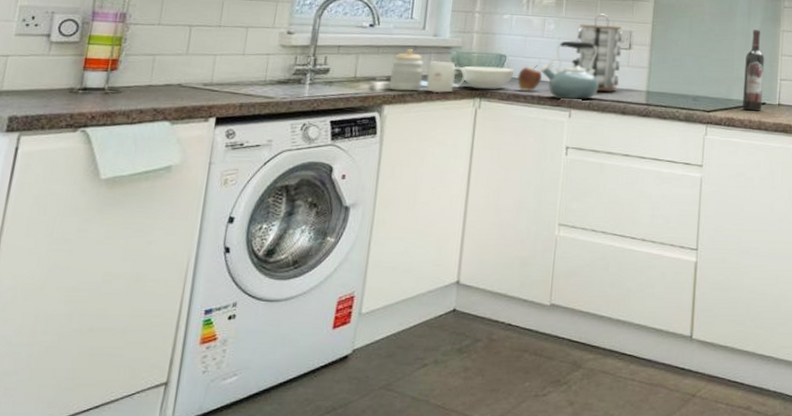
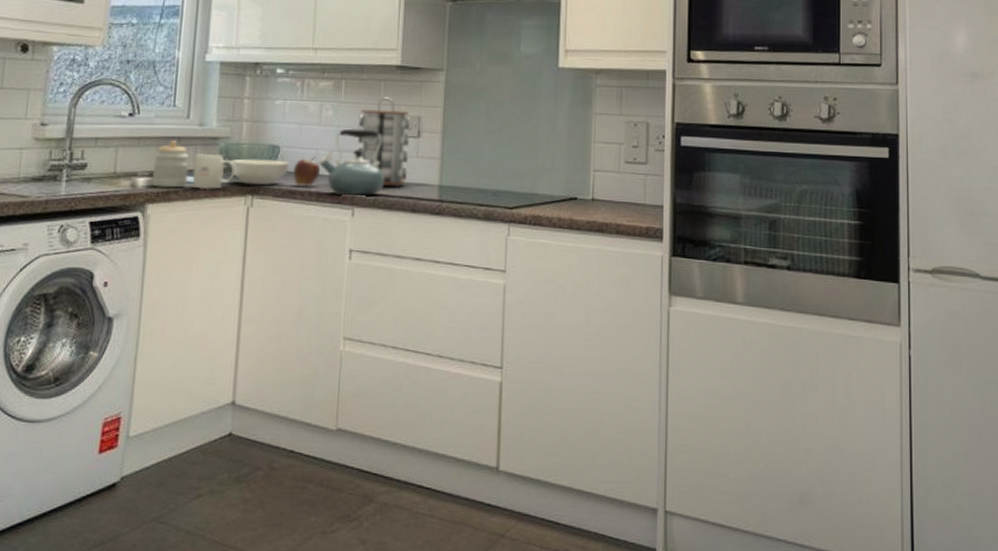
wine bottle: present [742,30,765,111] -> none [550,113,576,207]

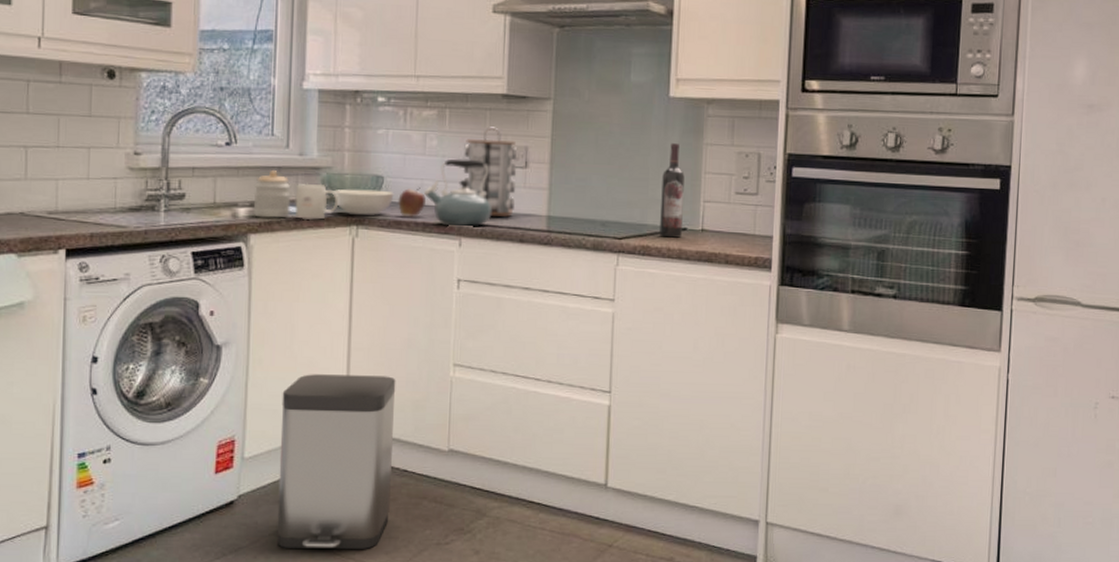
pedal bin: none [158,347,286,539] -> present [277,374,396,550]
wine bottle: none [550,113,576,207] -> present [660,143,686,238]

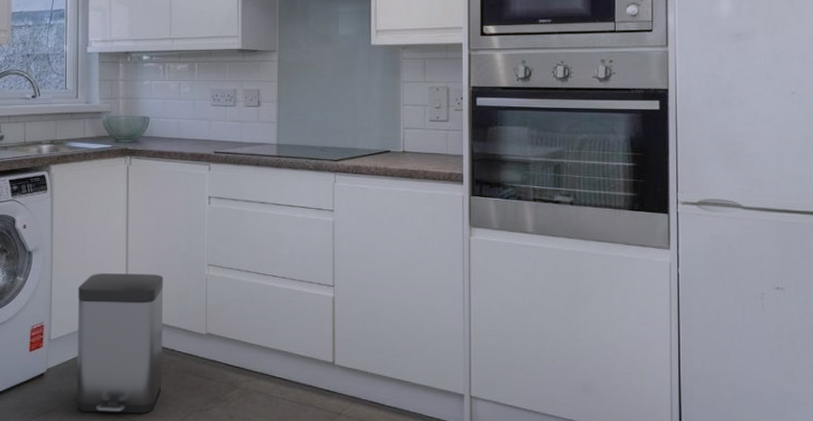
jar: present [253,170,291,218] -> none [53,116,81,152]
mug: present [294,183,339,221] -> none [83,124,116,154]
bowl: present [334,189,394,215] -> none [112,128,158,148]
fruit: present [398,186,427,217] -> none [161,124,183,148]
kettle: present [423,158,491,227] -> none [180,101,233,155]
spice rack: present [463,127,518,218] -> none [210,75,252,147]
wine bottle: present [660,143,686,238] -> none [368,82,388,159]

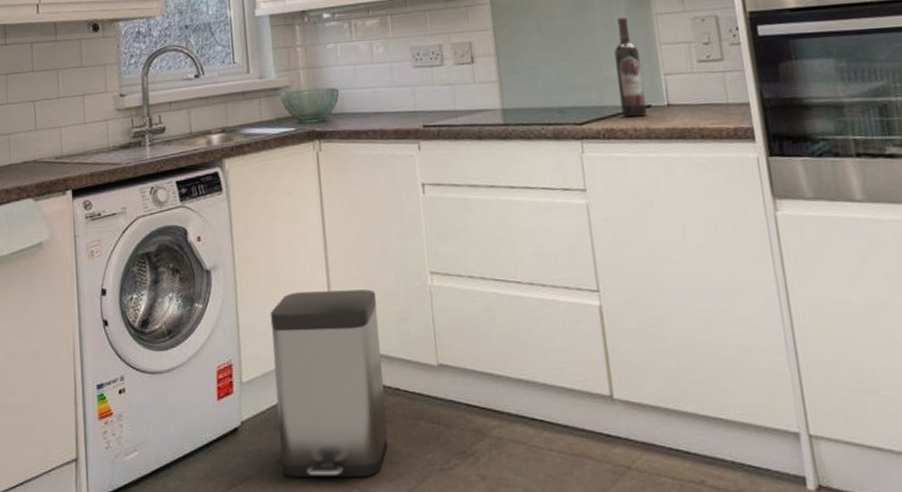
wine bottle: none [368,82,388,159] -> present [614,17,647,117]

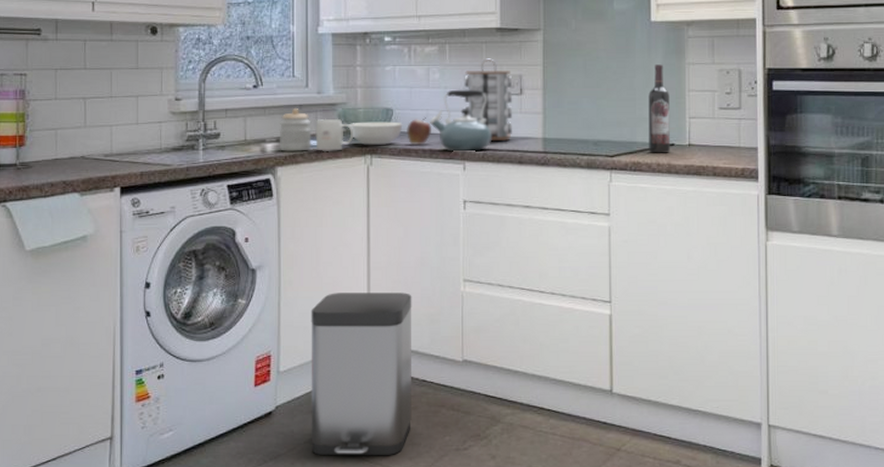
jar: none [224,96,258,142] -> present [279,108,312,151]
mug: none [260,103,300,140] -> present [315,118,354,152]
bowl: none [294,102,350,130] -> present [349,121,403,145]
fruit: none [354,94,381,126] -> present [407,116,432,145]
kettle: none [377,61,445,131] -> present [429,89,491,152]
spice rack: none [410,27,468,117] -> present [464,58,513,142]

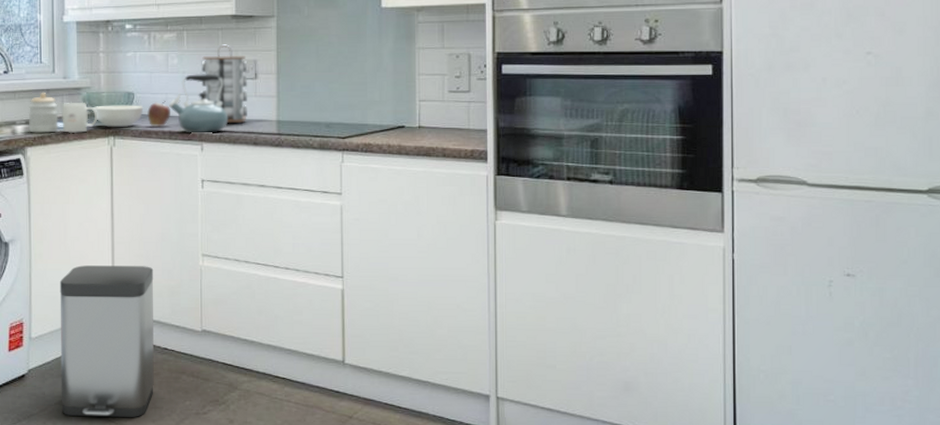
wine bottle: present [648,64,671,153] -> none [379,49,401,135]

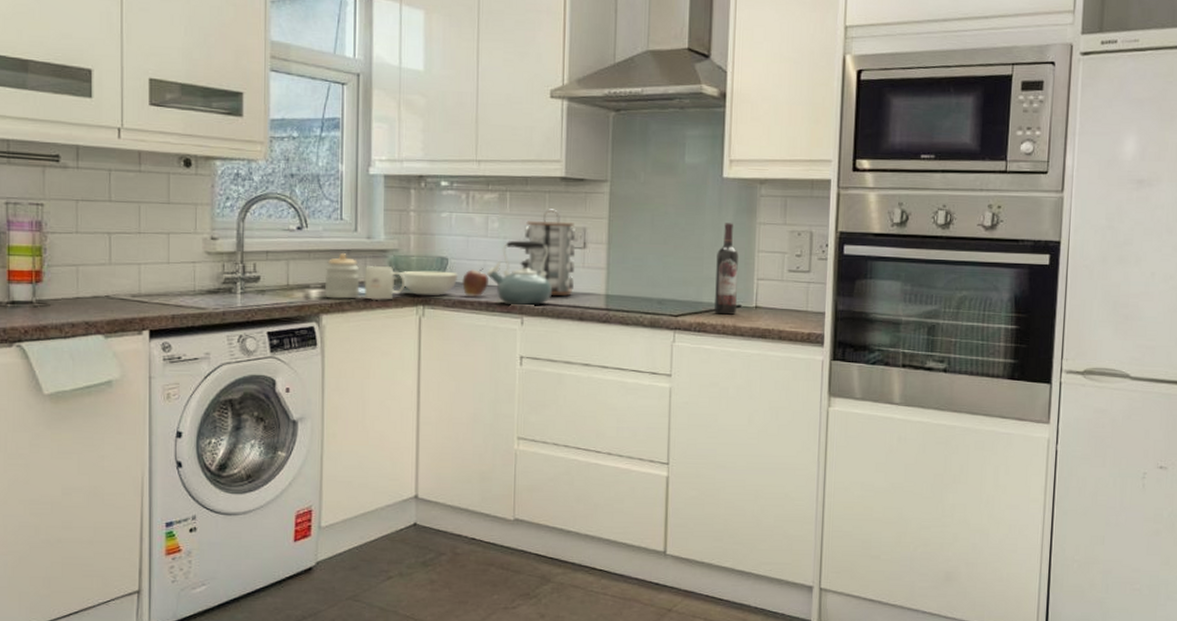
pedal bin: present [59,265,154,418] -> none [353,447,463,614]
wine bottle: none [379,49,401,135] -> present [714,223,740,315]

